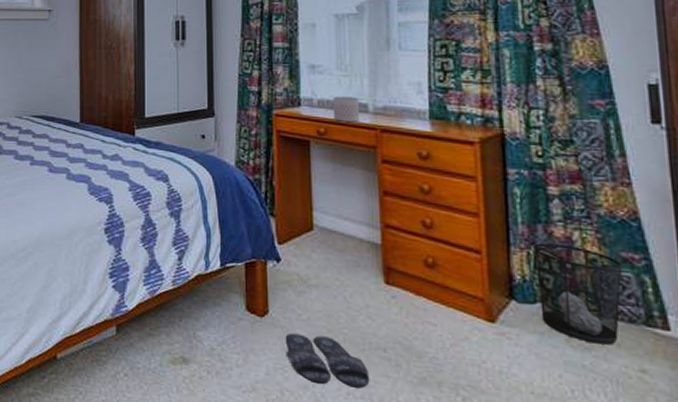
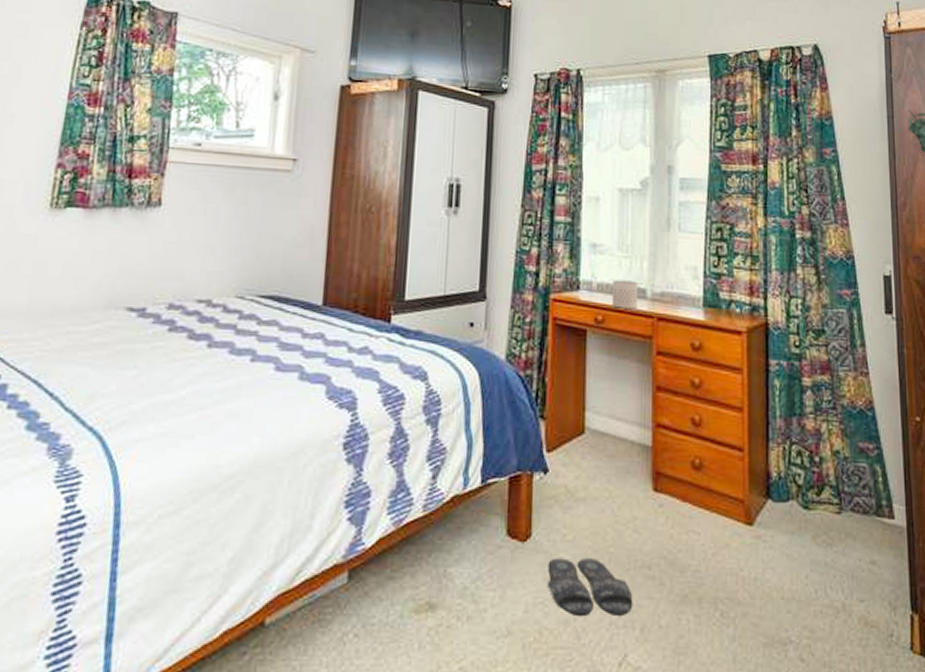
waste bin: present [533,243,623,345] -> none [788,437,860,539]

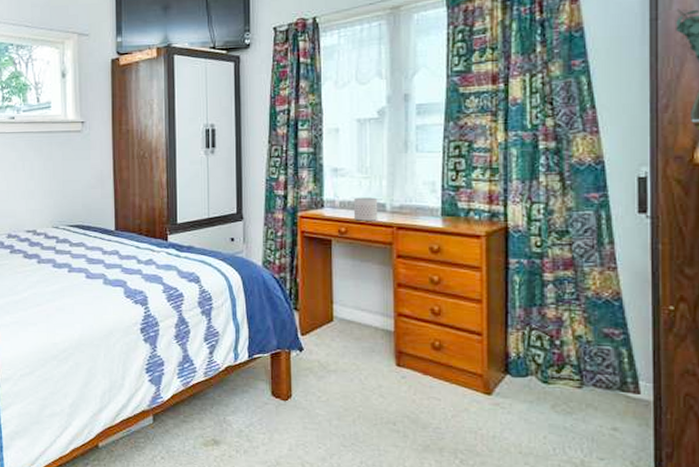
slippers: present [547,558,633,615] -> none [306,413,381,457]

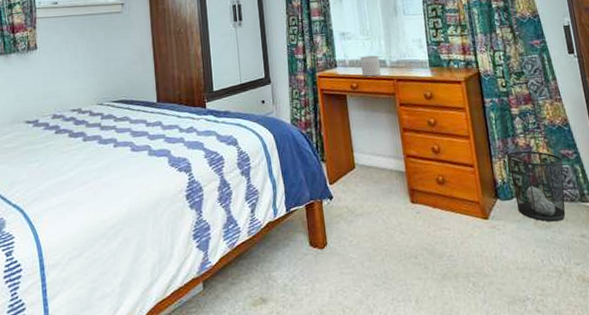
waste bin: none [528,324,604,409] -> present [506,150,566,222]

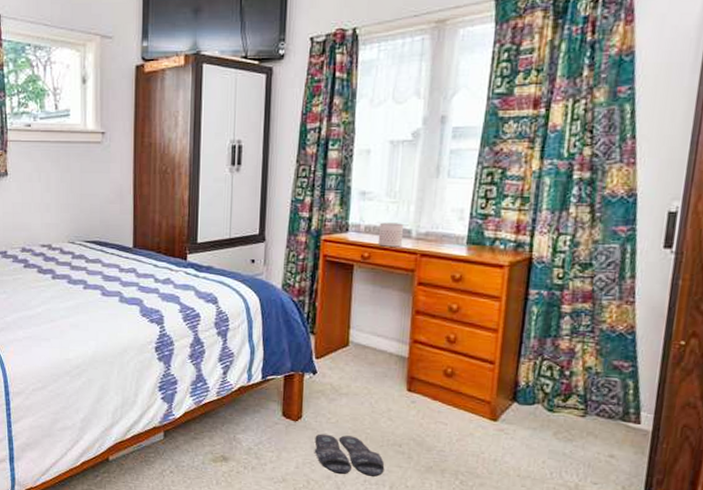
slippers: none [342,255,408,296] -> present [314,434,385,477]
waste bin: present [506,150,566,222] -> none [536,354,613,437]

